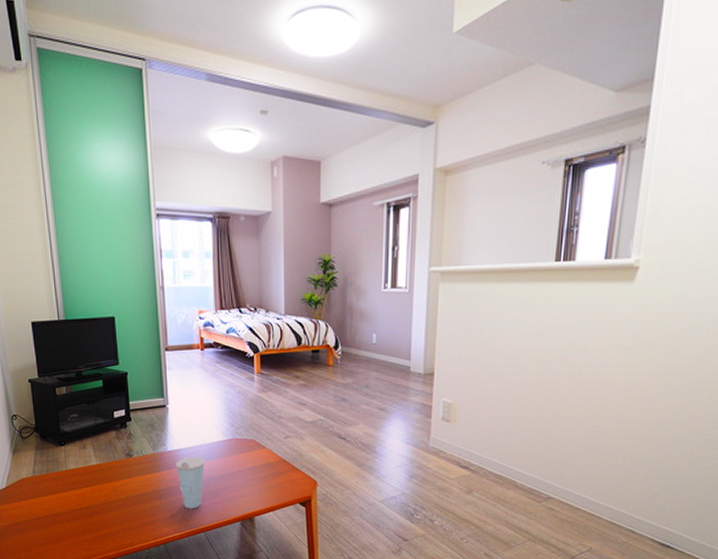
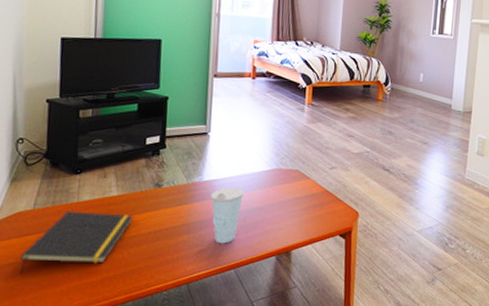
notepad: none [29,478,113,530] -> present [19,211,134,274]

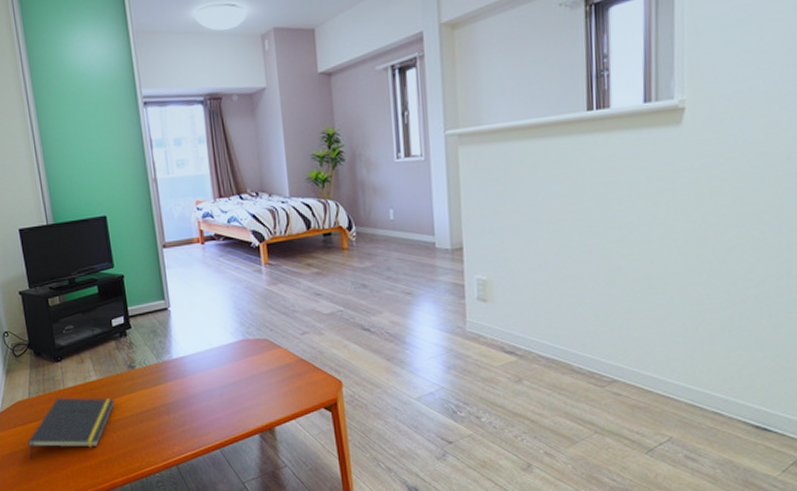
cup: present [211,187,245,244] -> none [182,363,216,423]

